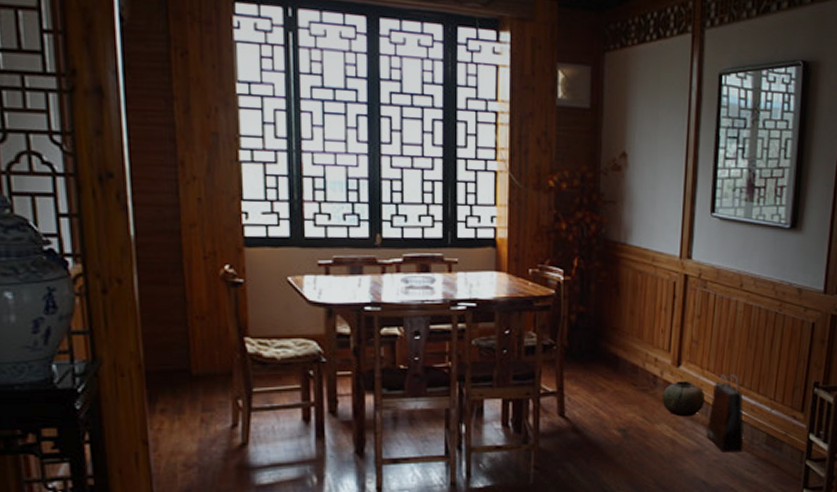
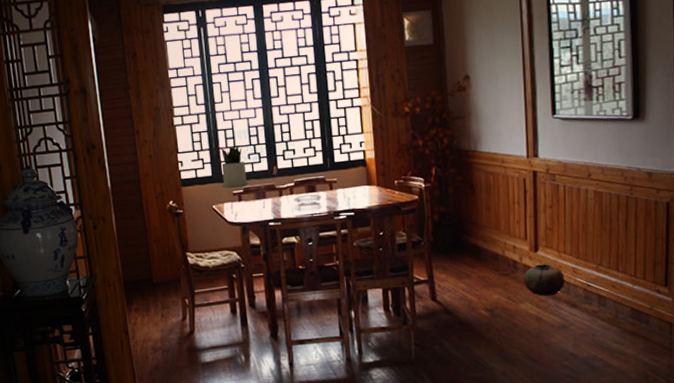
planter: none [302,199,341,257] -> present [221,144,249,189]
shopping bag: present [705,373,744,452] -> none [568,254,609,327]

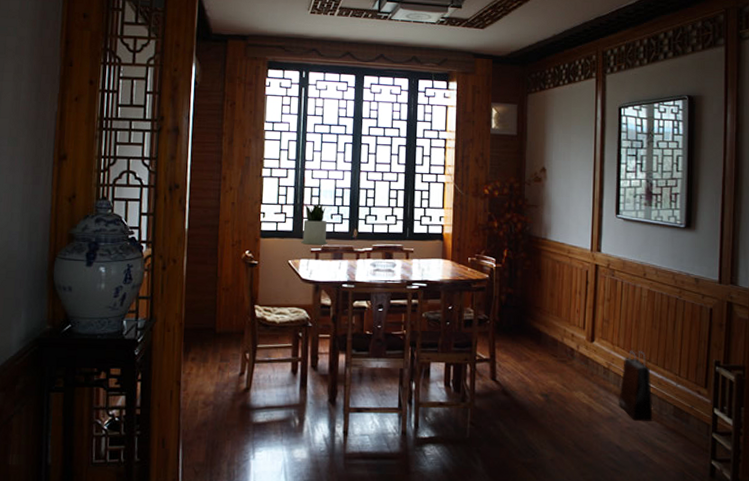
ceramic pot: present [524,264,564,296] -> none [579,354,616,387]
shopping bag: none [568,254,609,327] -> present [617,350,653,421]

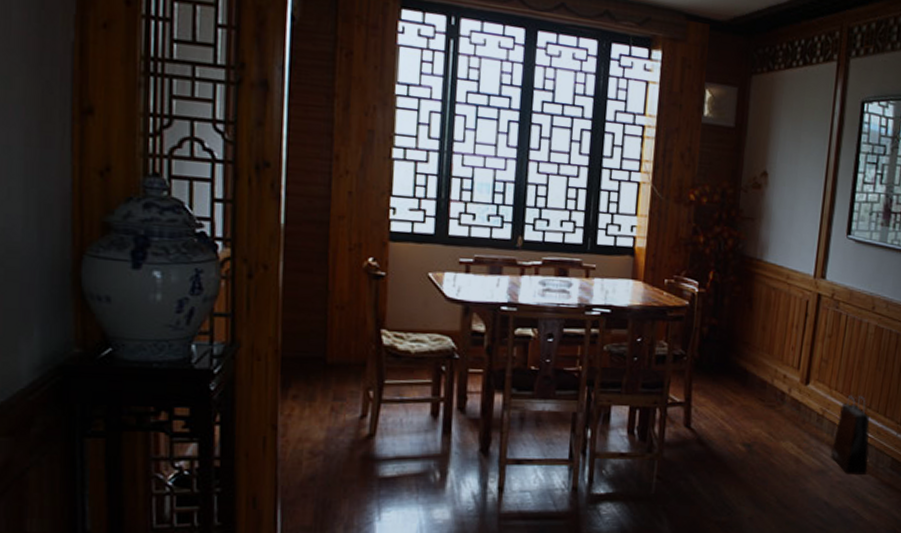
planter: present [300,203,328,246] -> none [444,199,483,255]

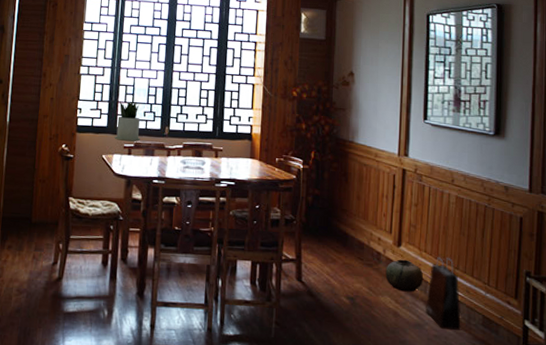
planter: none [444,199,483,255] -> present [114,101,140,142]
ceramic pot: none [789,399,831,436] -> present [385,259,423,292]

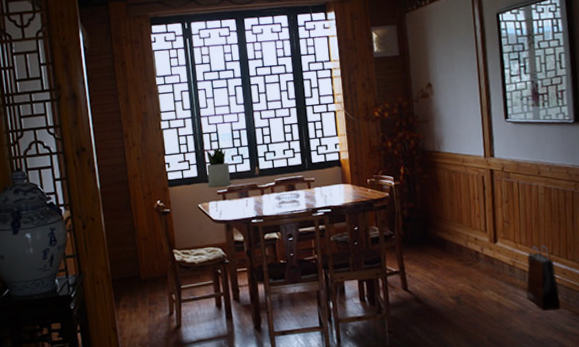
ceramic pot: present [385,259,423,292] -> none [485,254,521,284]

